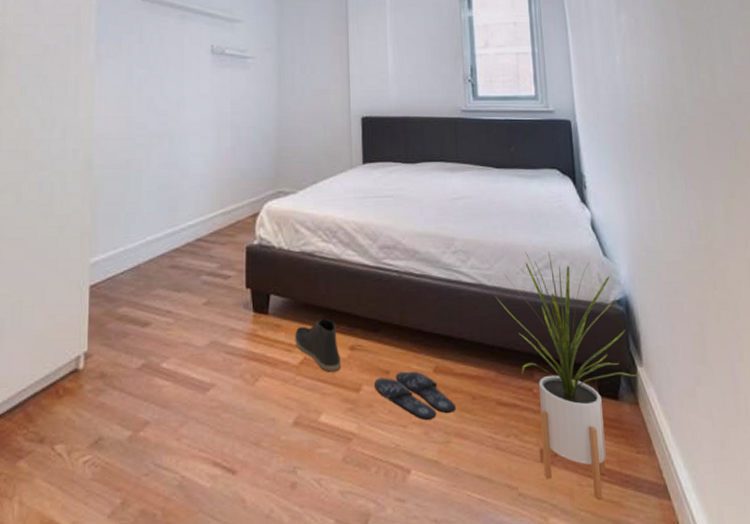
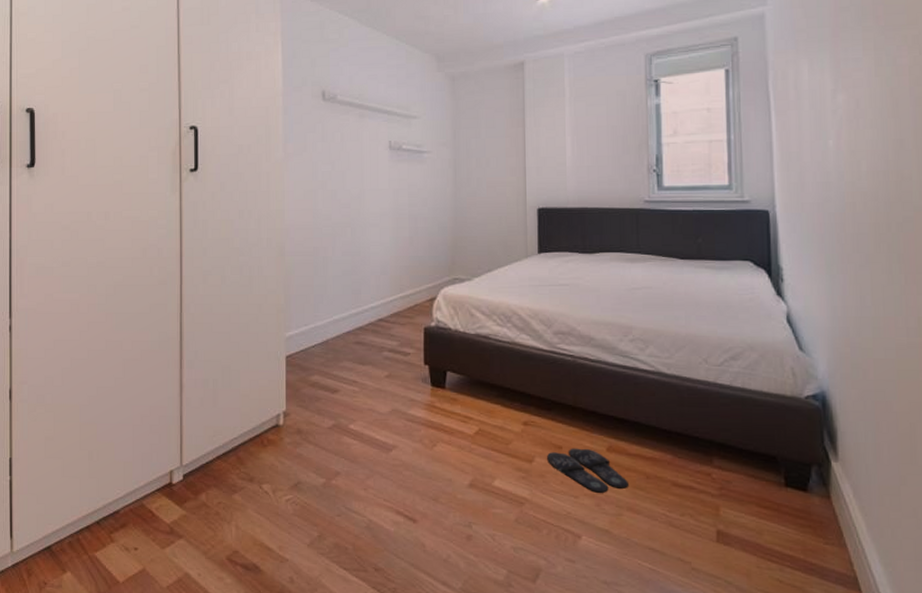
sneaker: present [295,318,342,372] -> none [470,395,515,443]
house plant: present [495,251,639,500] -> none [675,342,833,583]

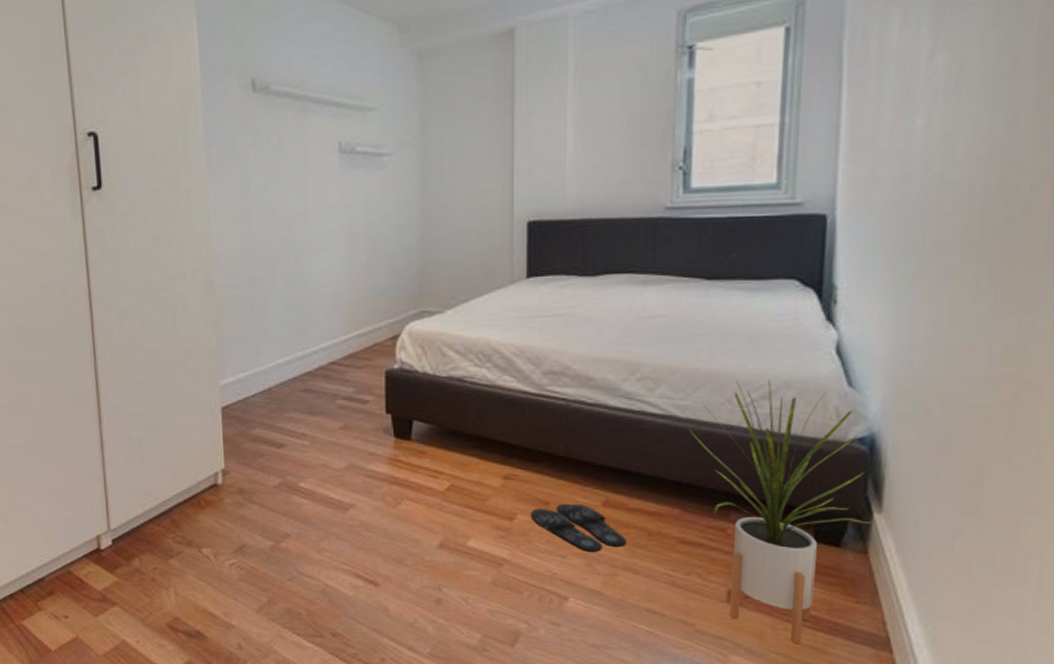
house plant: none [675,342,833,583] -> present [689,379,875,644]

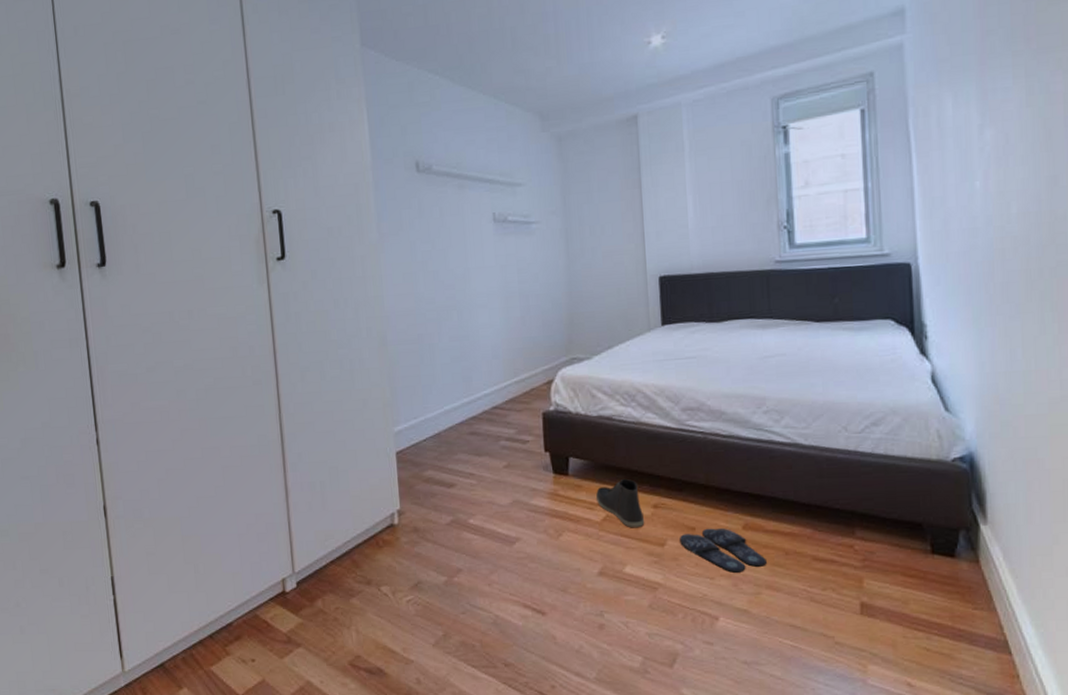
sneaker: none [441,446,494,500] -> present [596,478,645,528]
house plant: present [689,379,875,644] -> none [813,407,982,651]

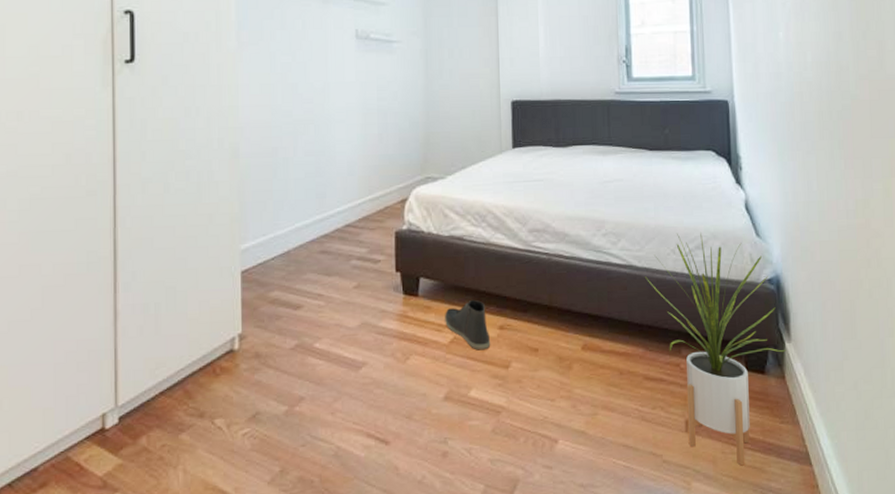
slippers: present [680,527,767,573] -> none [523,348,603,394]
house plant: none [813,407,982,651] -> present [645,232,787,466]

